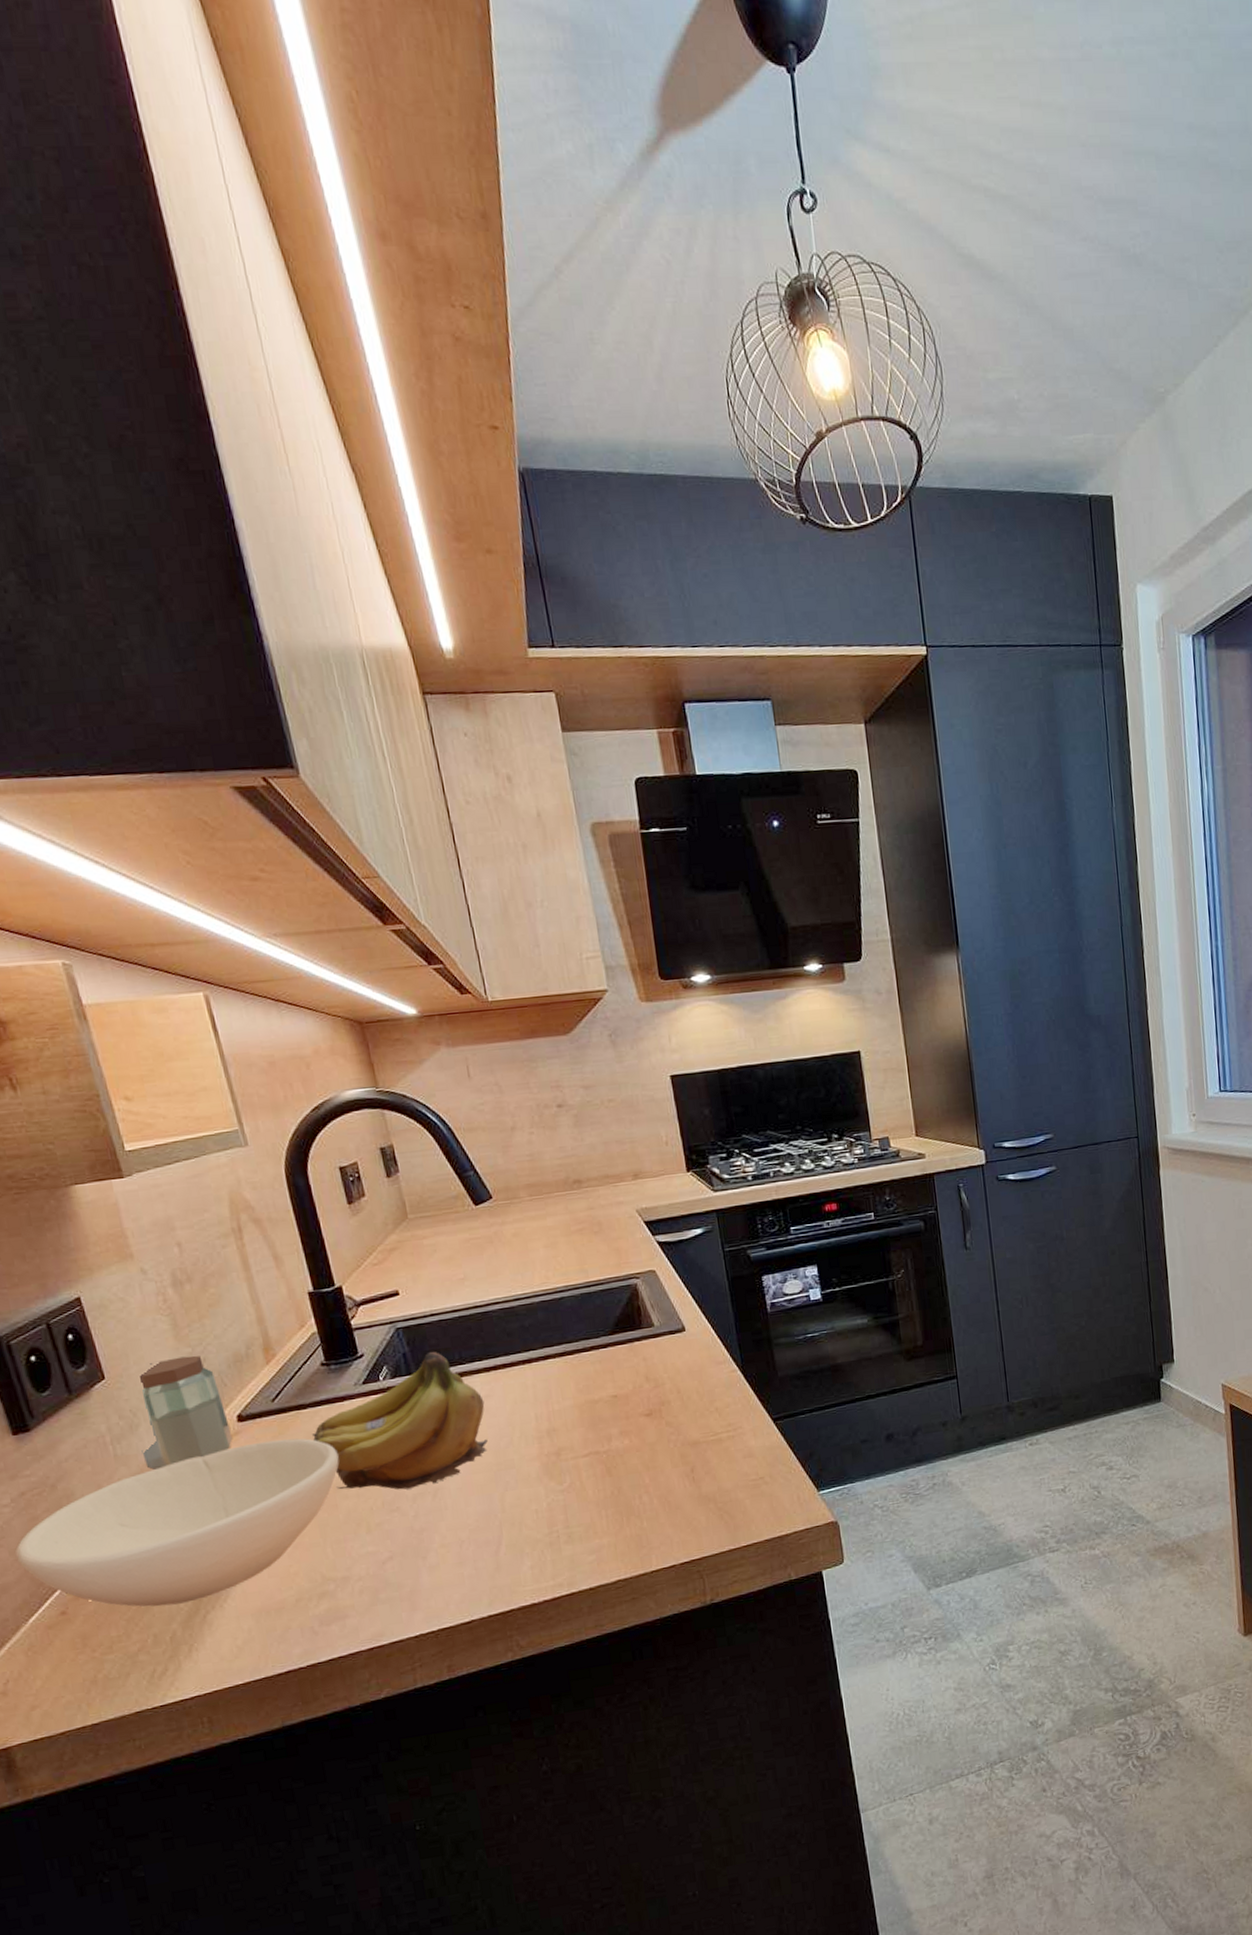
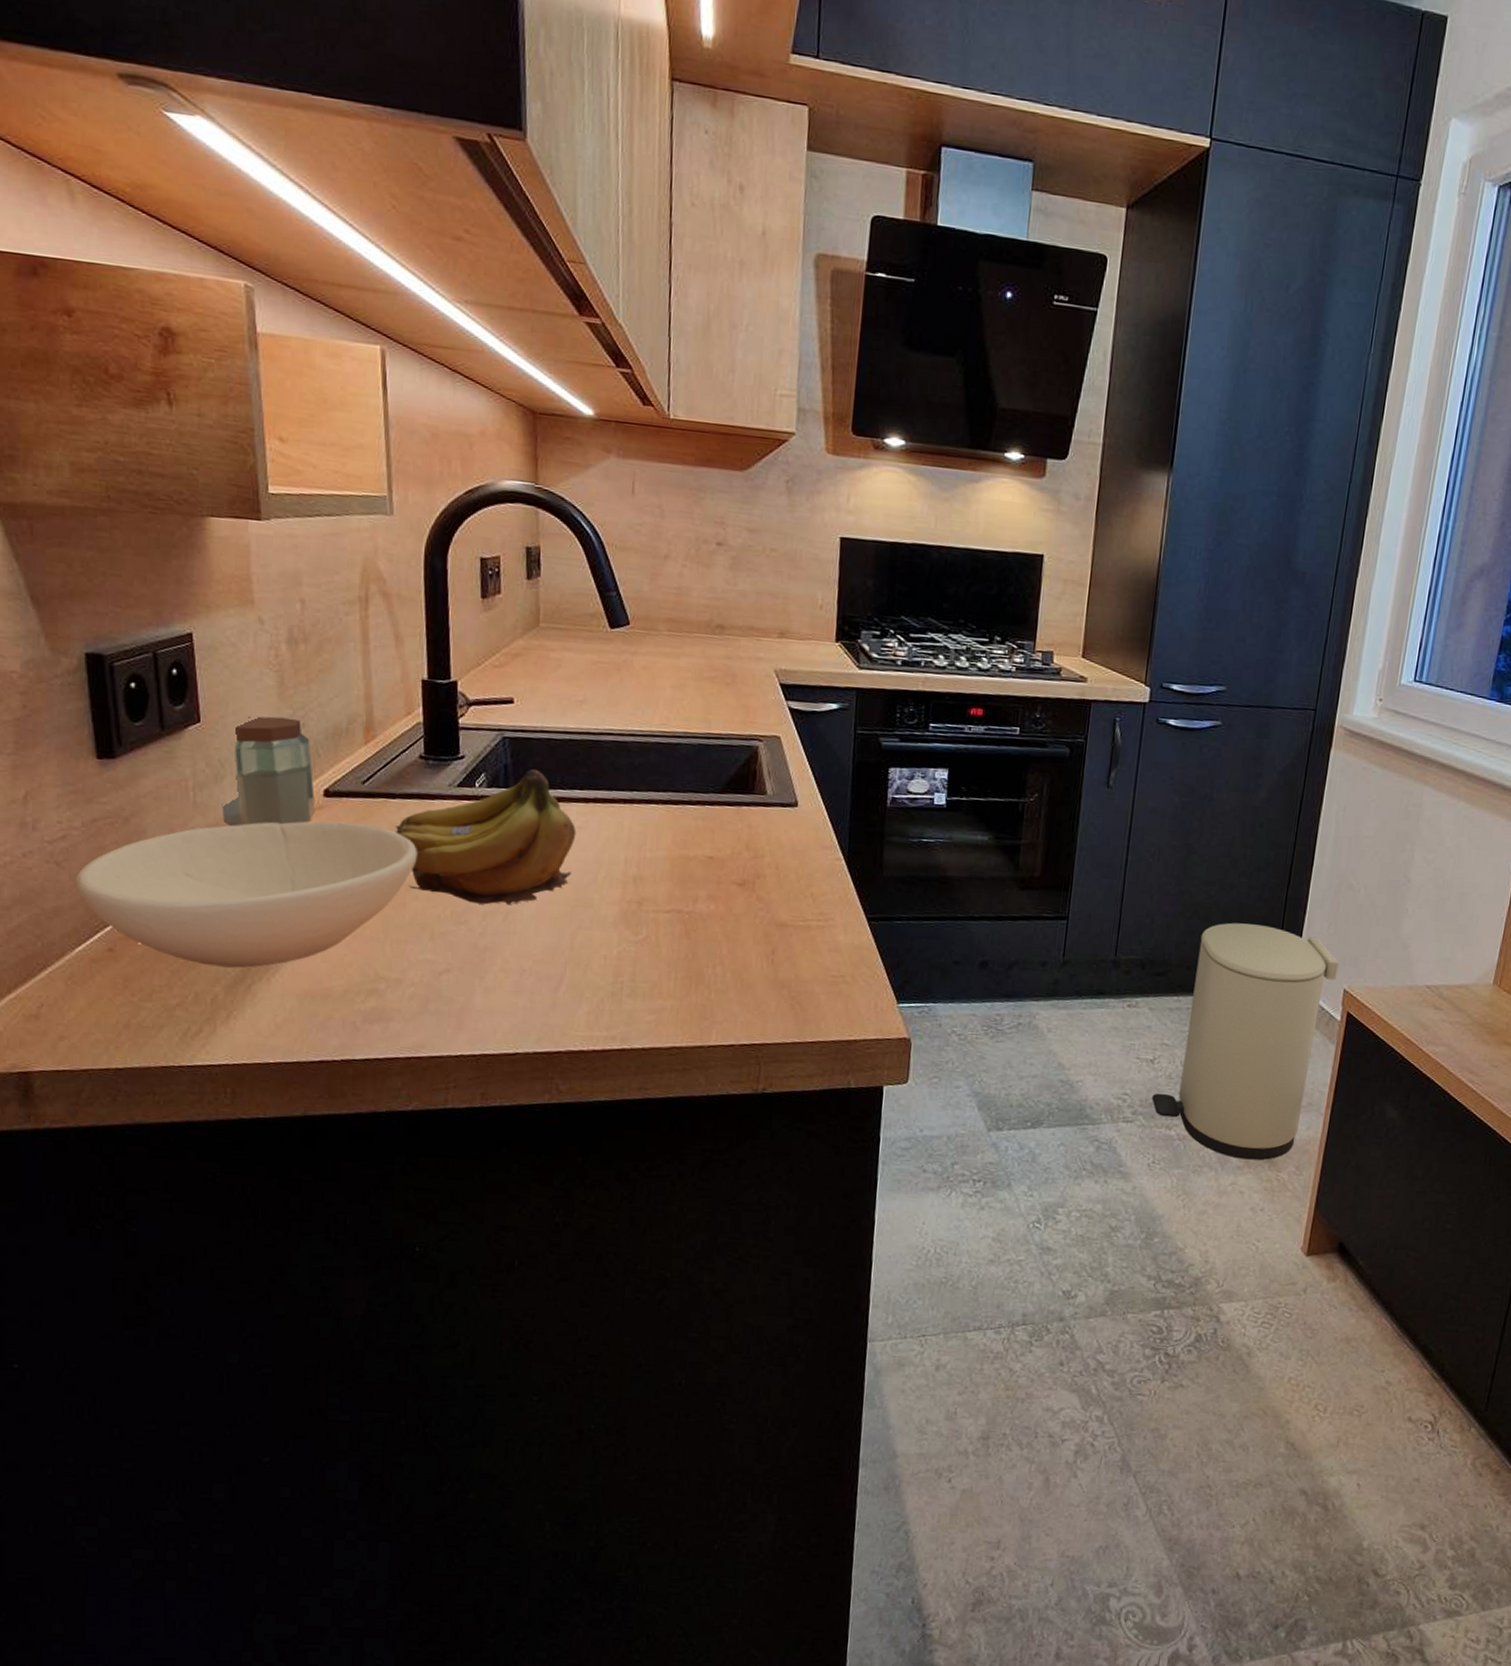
pedal bin: none [1071,1342,1213,1562] -> present [1152,922,1339,1160]

